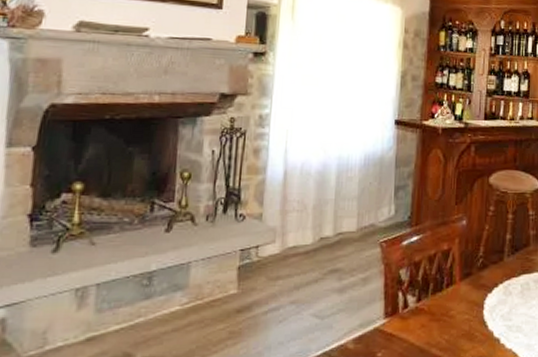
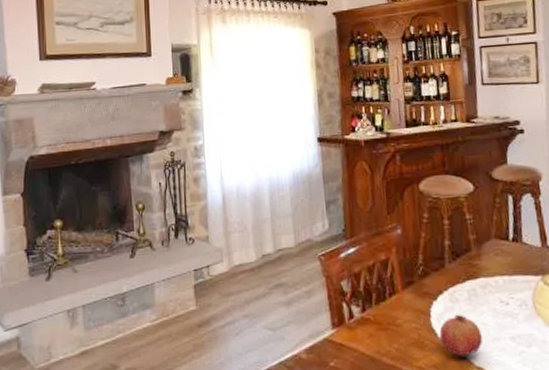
fruit: none [489,307,530,347] -> present [439,314,483,355]

